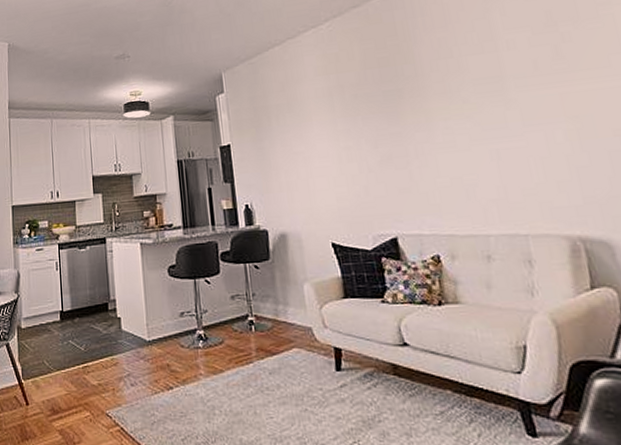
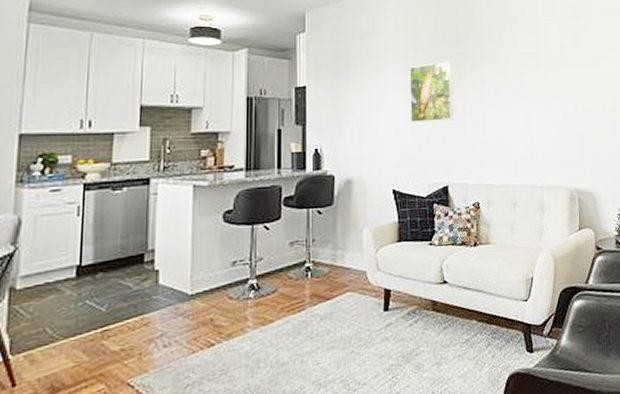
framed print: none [336,100,396,171] -> present [409,61,454,122]

